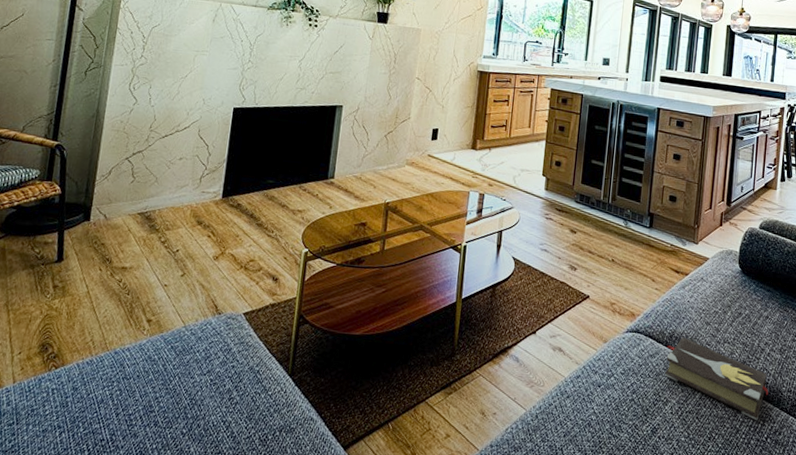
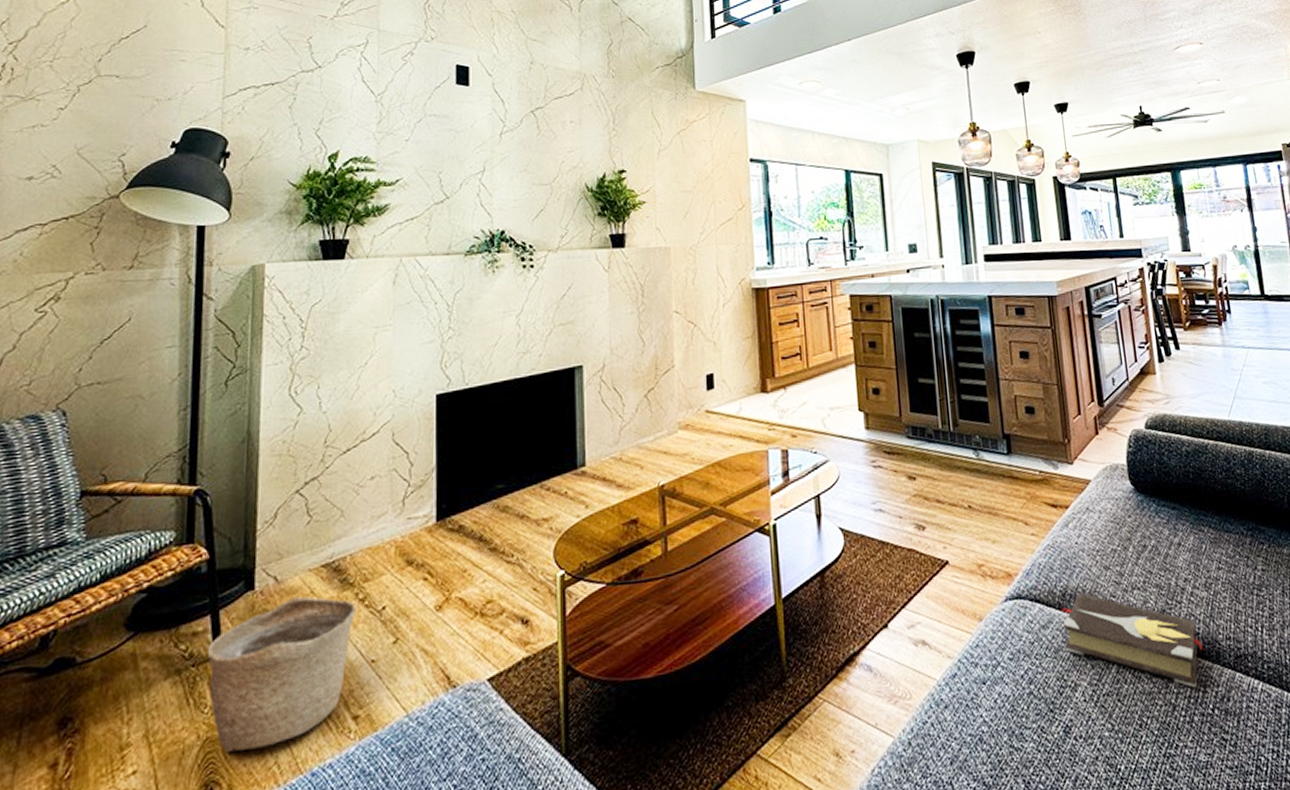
basket: none [52,231,159,328] -> present [206,596,356,754]

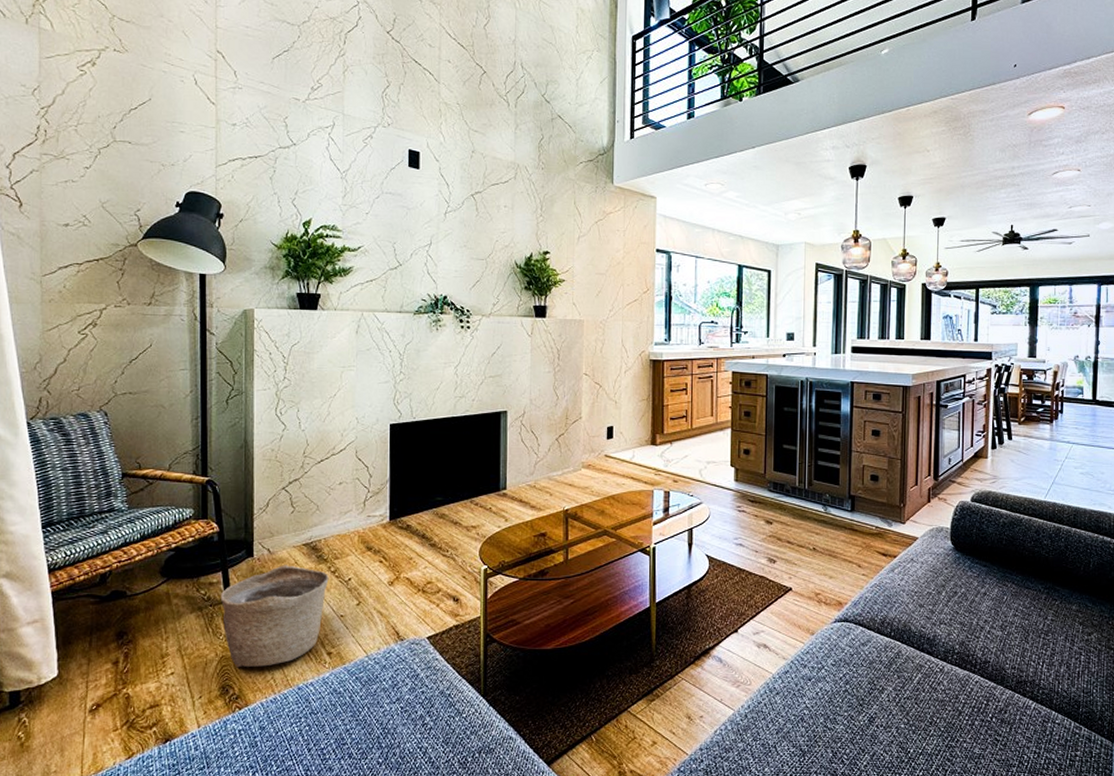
hardback book: present [1060,592,1203,688] -> none [878,622,991,700]

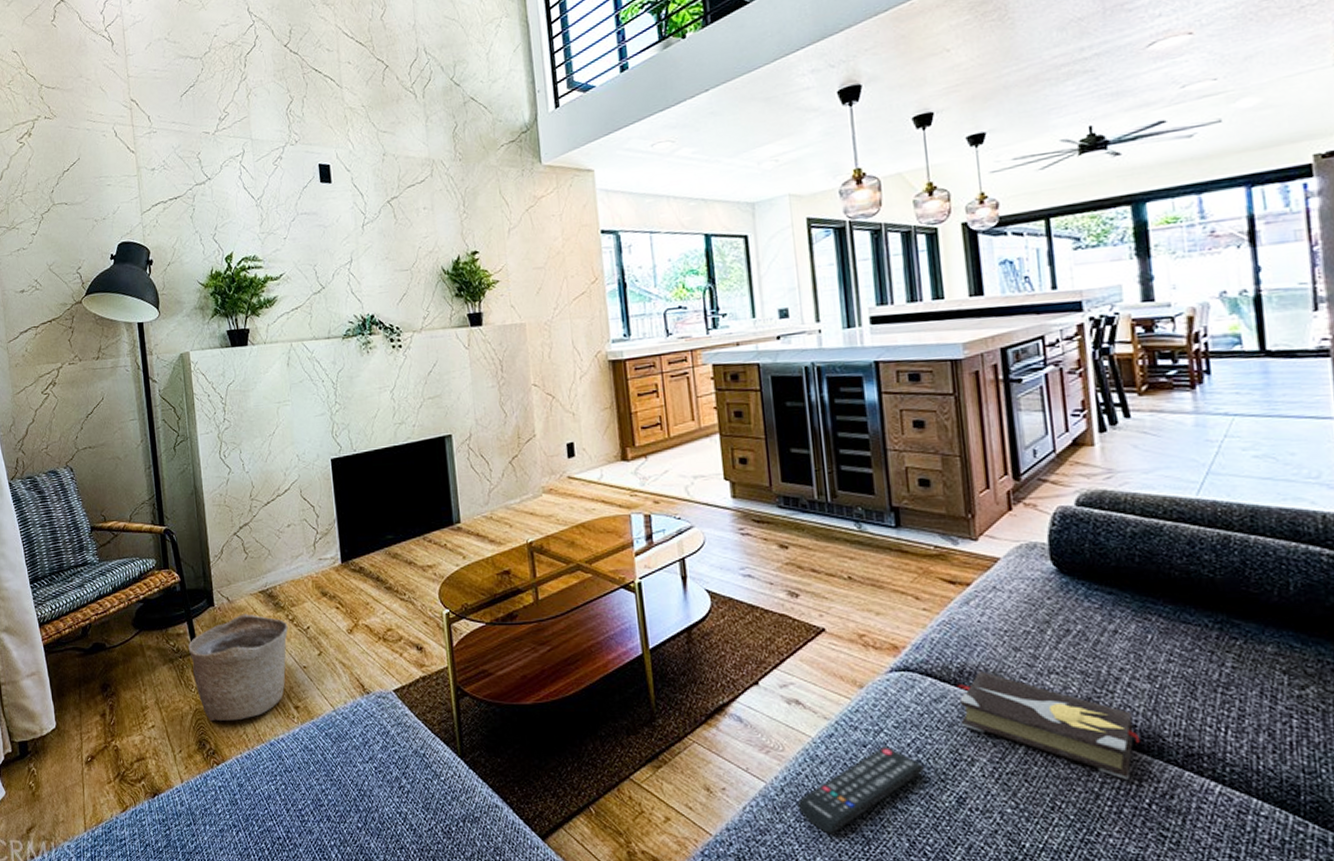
remote control: none [755,680,851,750] -> present [797,746,926,835]
hardback book: none [878,622,991,700] -> present [956,671,1141,779]

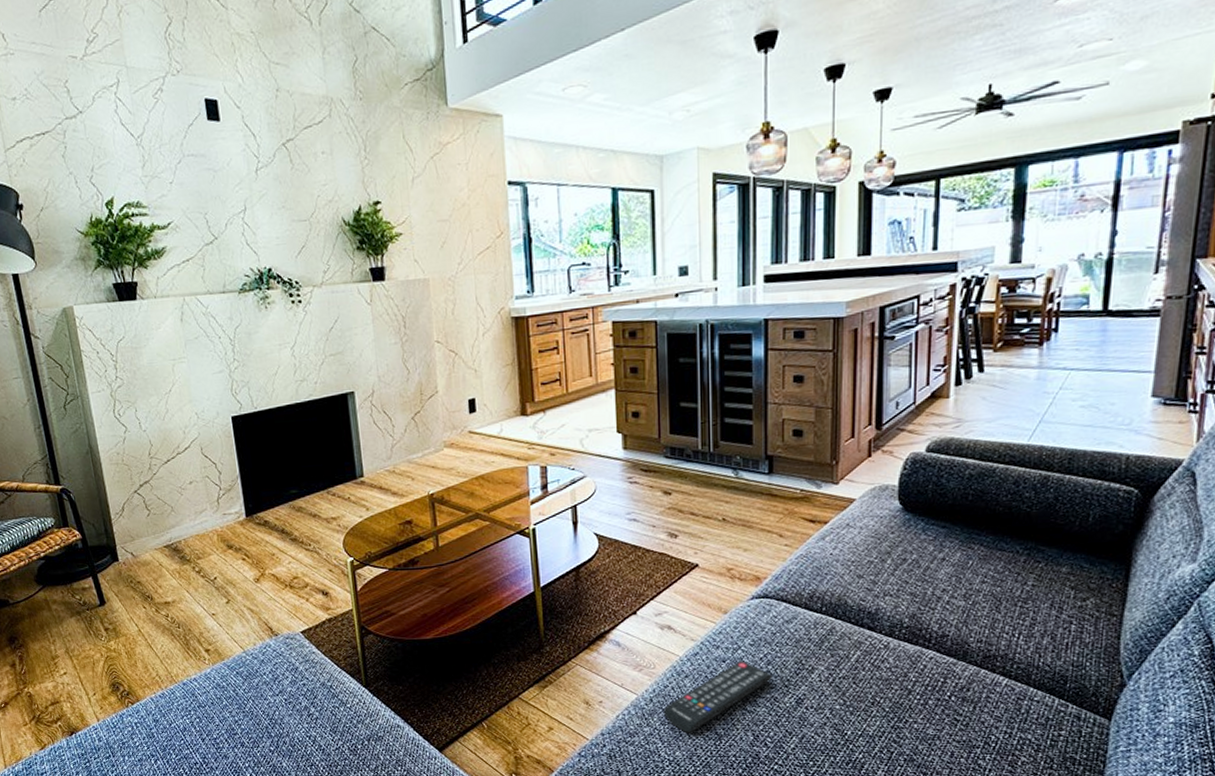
basket: present [188,614,288,722] -> none [94,567,195,667]
hardback book: present [956,671,1141,779] -> none [806,596,950,678]

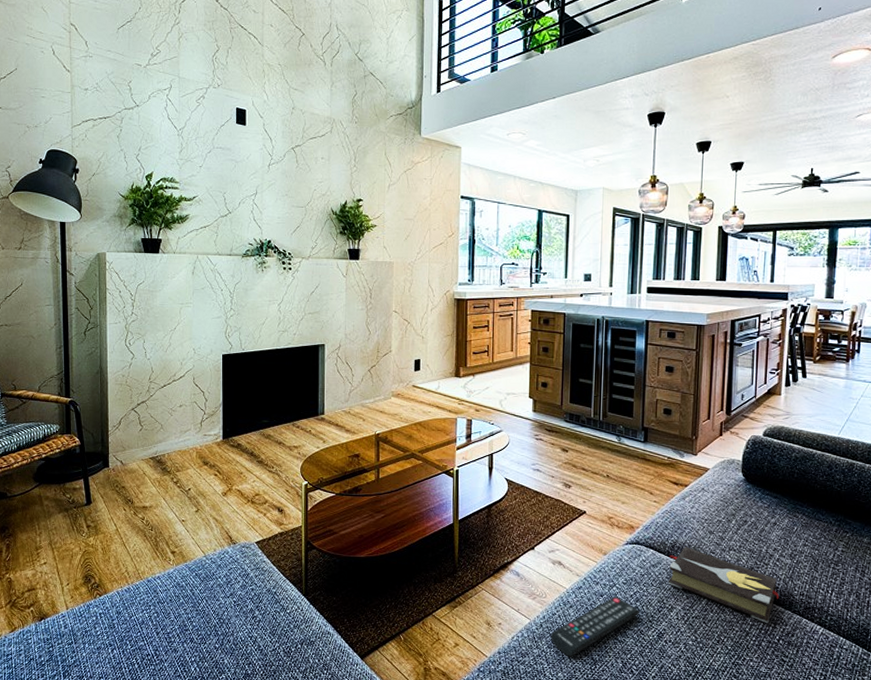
hardback book: none [806,596,950,678] -> present [668,547,780,623]

